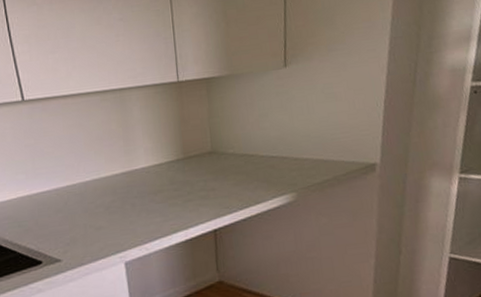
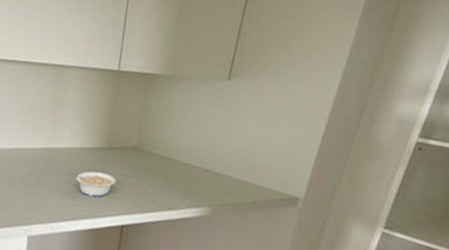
legume: none [152,183,200,210] -> present [69,171,116,198]

